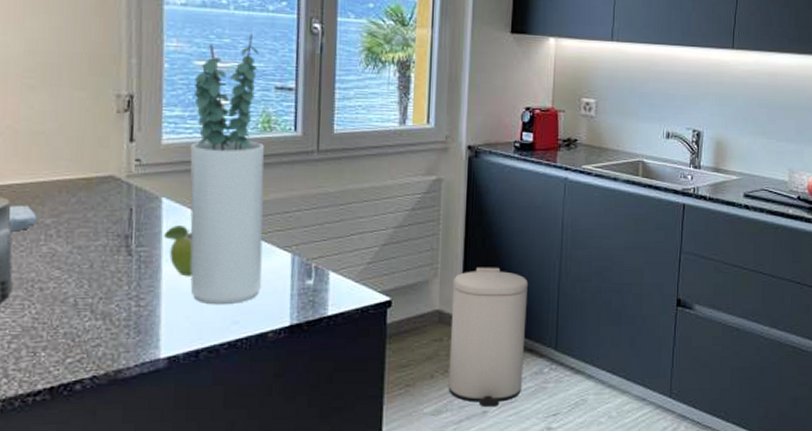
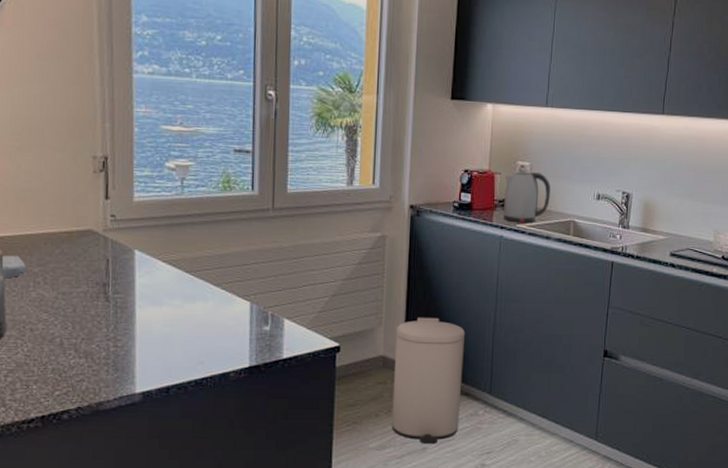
fruit: present [163,225,193,277] -> none [136,275,163,322]
vase: present [190,32,265,305] -> none [159,99,225,347]
kettle: none [567,107,617,164] -> present [502,169,551,224]

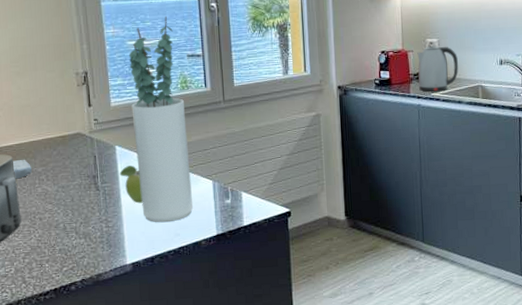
fruit: none [136,275,163,322] -> present [119,165,143,204]
vase: none [159,99,225,347] -> present [129,15,194,223]
pedal bin: present [391,317,466,445] -> none [337,180,399,290]

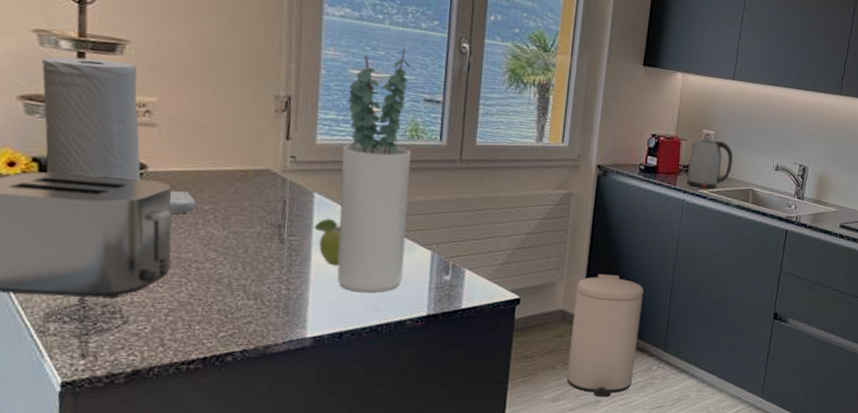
pedal bin: none [337,180,399,290] -> present [567,273,644,398]

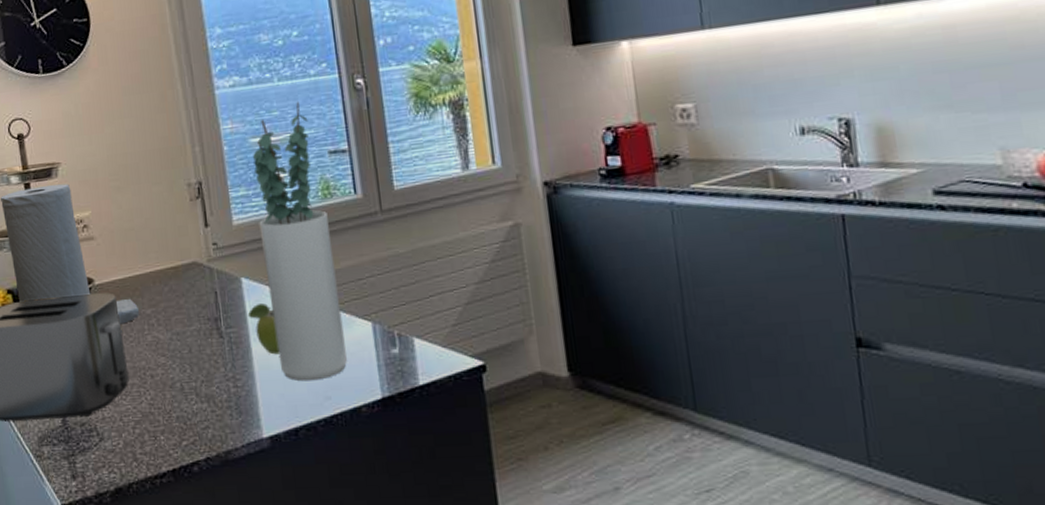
pedal bin: present [567,273,644,398] -> none [553,317,660,483]
kettle: present [686,137,733,189] -> none [662,113,732,183]

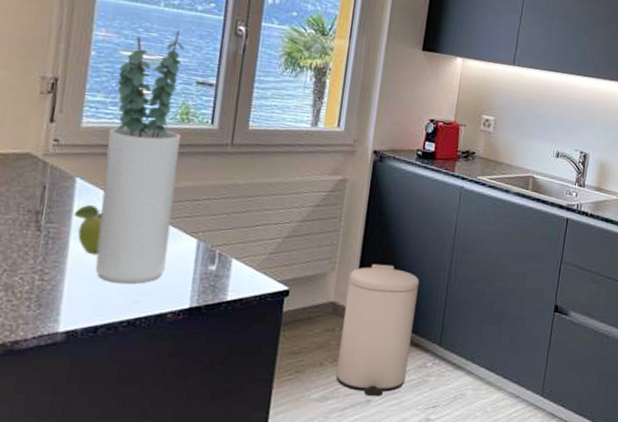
pedal bin: none [553,317,660,483] -> present [336,263,420,397]

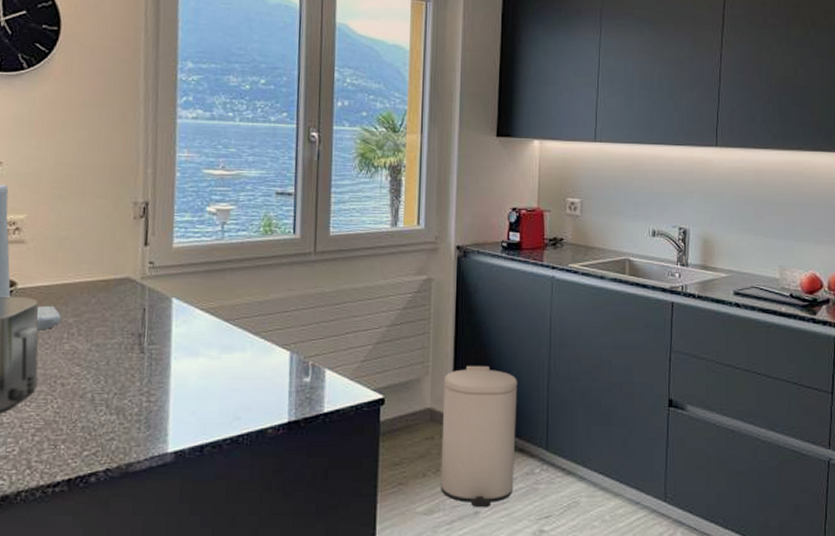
fruit: present [73,205,103,256] -> none [172,324,199,374]
vase: present [95,29,185,284] -> none [196,142,266,401]

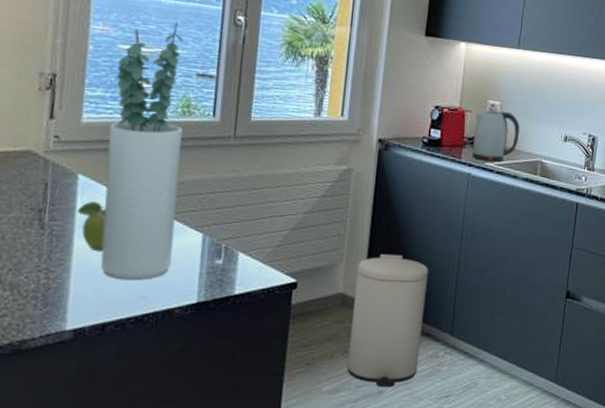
fruit: none [172,324,199,374] -> present [76,202,106,252]
vase: none [196,142,266,401] -> present [100,21,183,281]
kettle: none [553,206,603,263] -> present [471,108,520,162]

